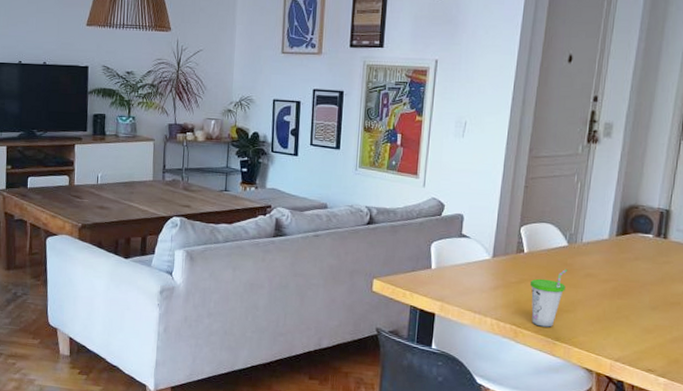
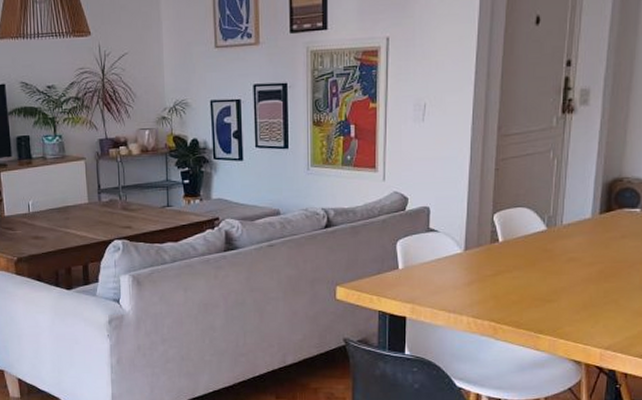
cup: present [529,269,568,328] -> none [507,256,548,320]

